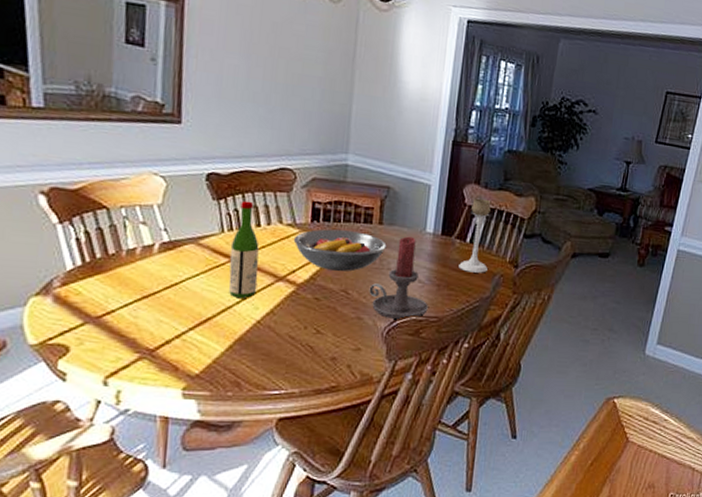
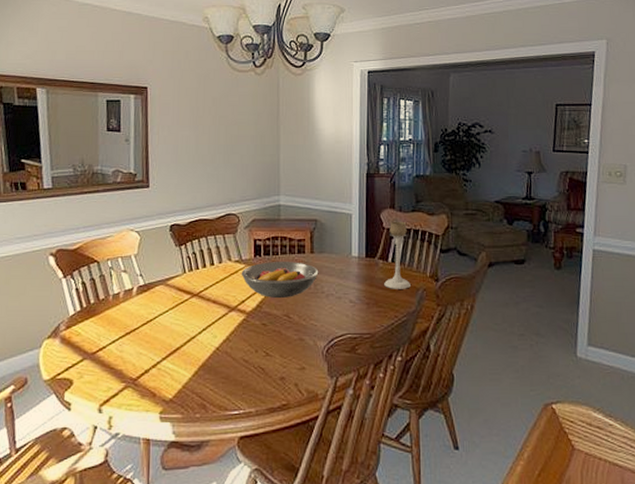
wine bottle: present [228,200,260,298] -> none [191,244,215,328]
candle holder: present [369,236,428,320] -> none [307,261,361,339]

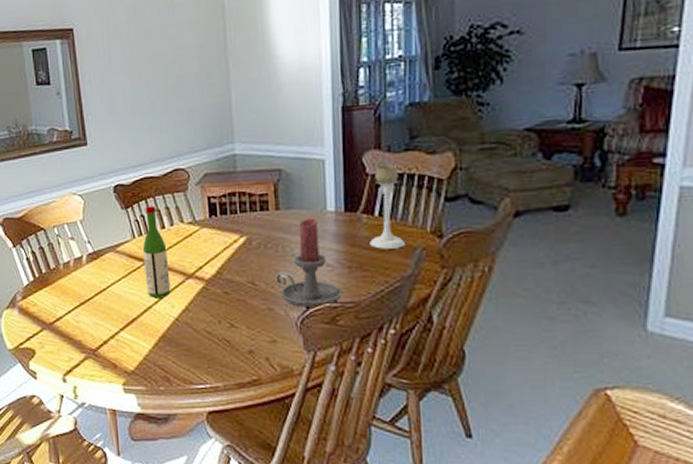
wine bottle: none [191,244,215,328] -> present [142,205,171,297]
fruit bowl: present [241,262,319,298] -> none [196,220,287,263]
candle holder: none [307,261,361,339] -> present [276,218,342,308]

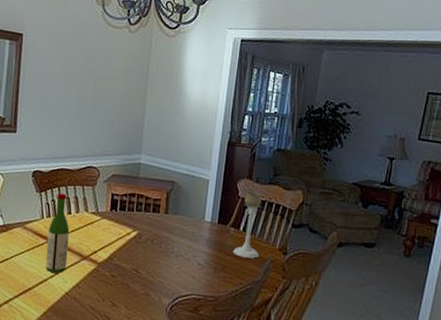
candle holder: present [276,218,342,308] -> none [156,224,206,298]

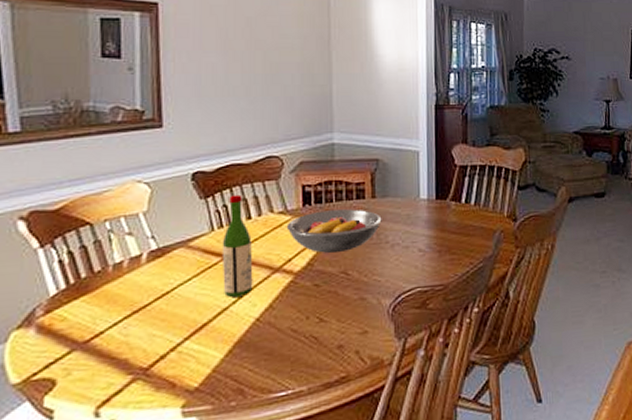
fruit bowl: none [96,217,171,254] -> present [286,209,382,253]
candle holder: present [233,191,262,259] -> none [457,157,487,233]

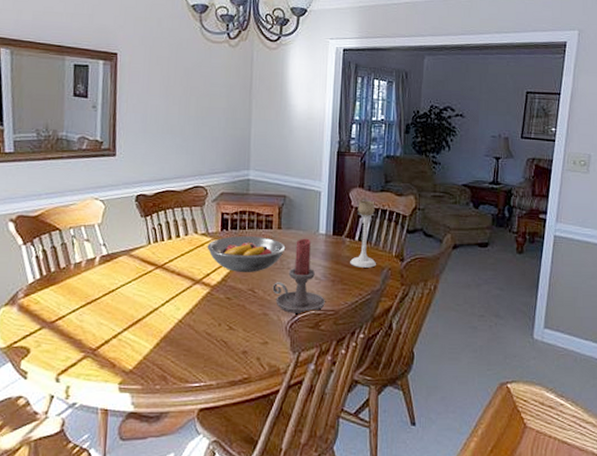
wine bottle: present [221,194,253,297] -> none [155,216,179,300]
candle holder: none [369,206,432,295] -> present [272,238,325,315]
candle holder: none [457,157,487,233] -> present [350,200,376,268]

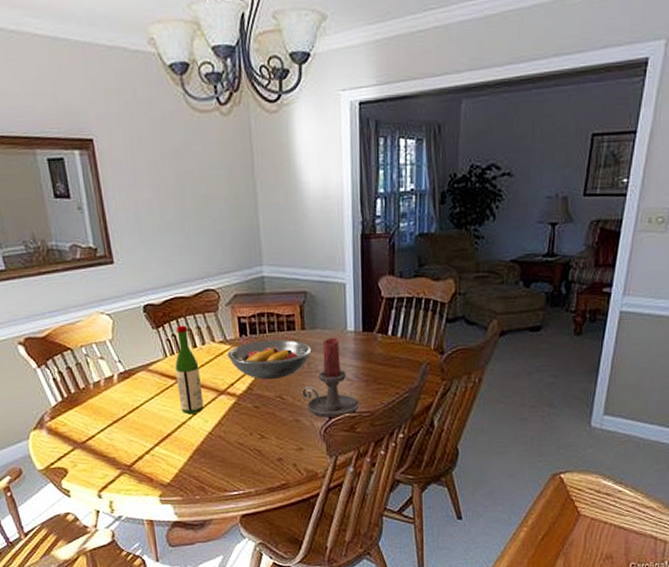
wine bottle: none [155,216,179,300] -> present [174,325,204,414]
candle holder: present [350,200,376,268] -> none [384,289,413,365]

